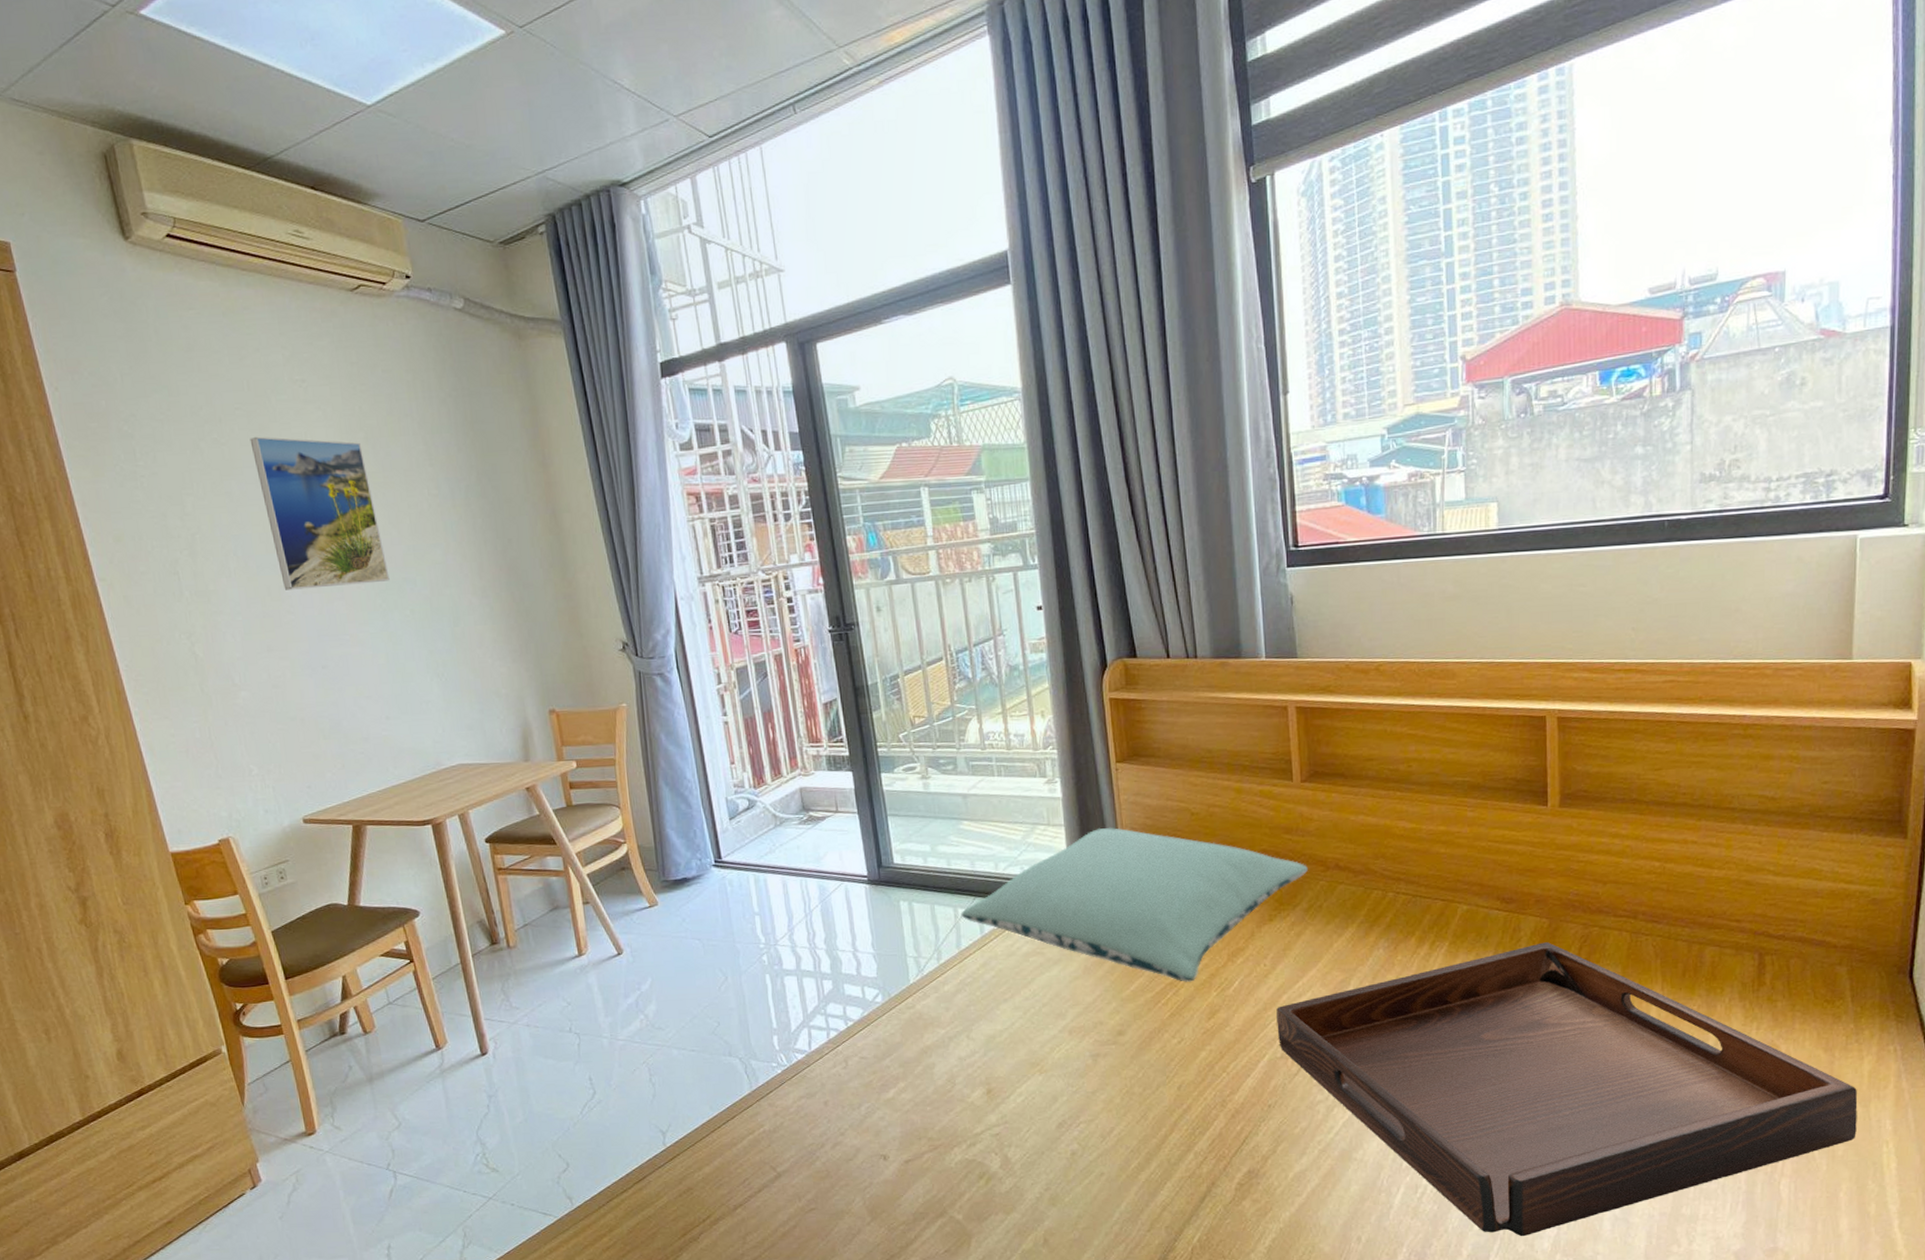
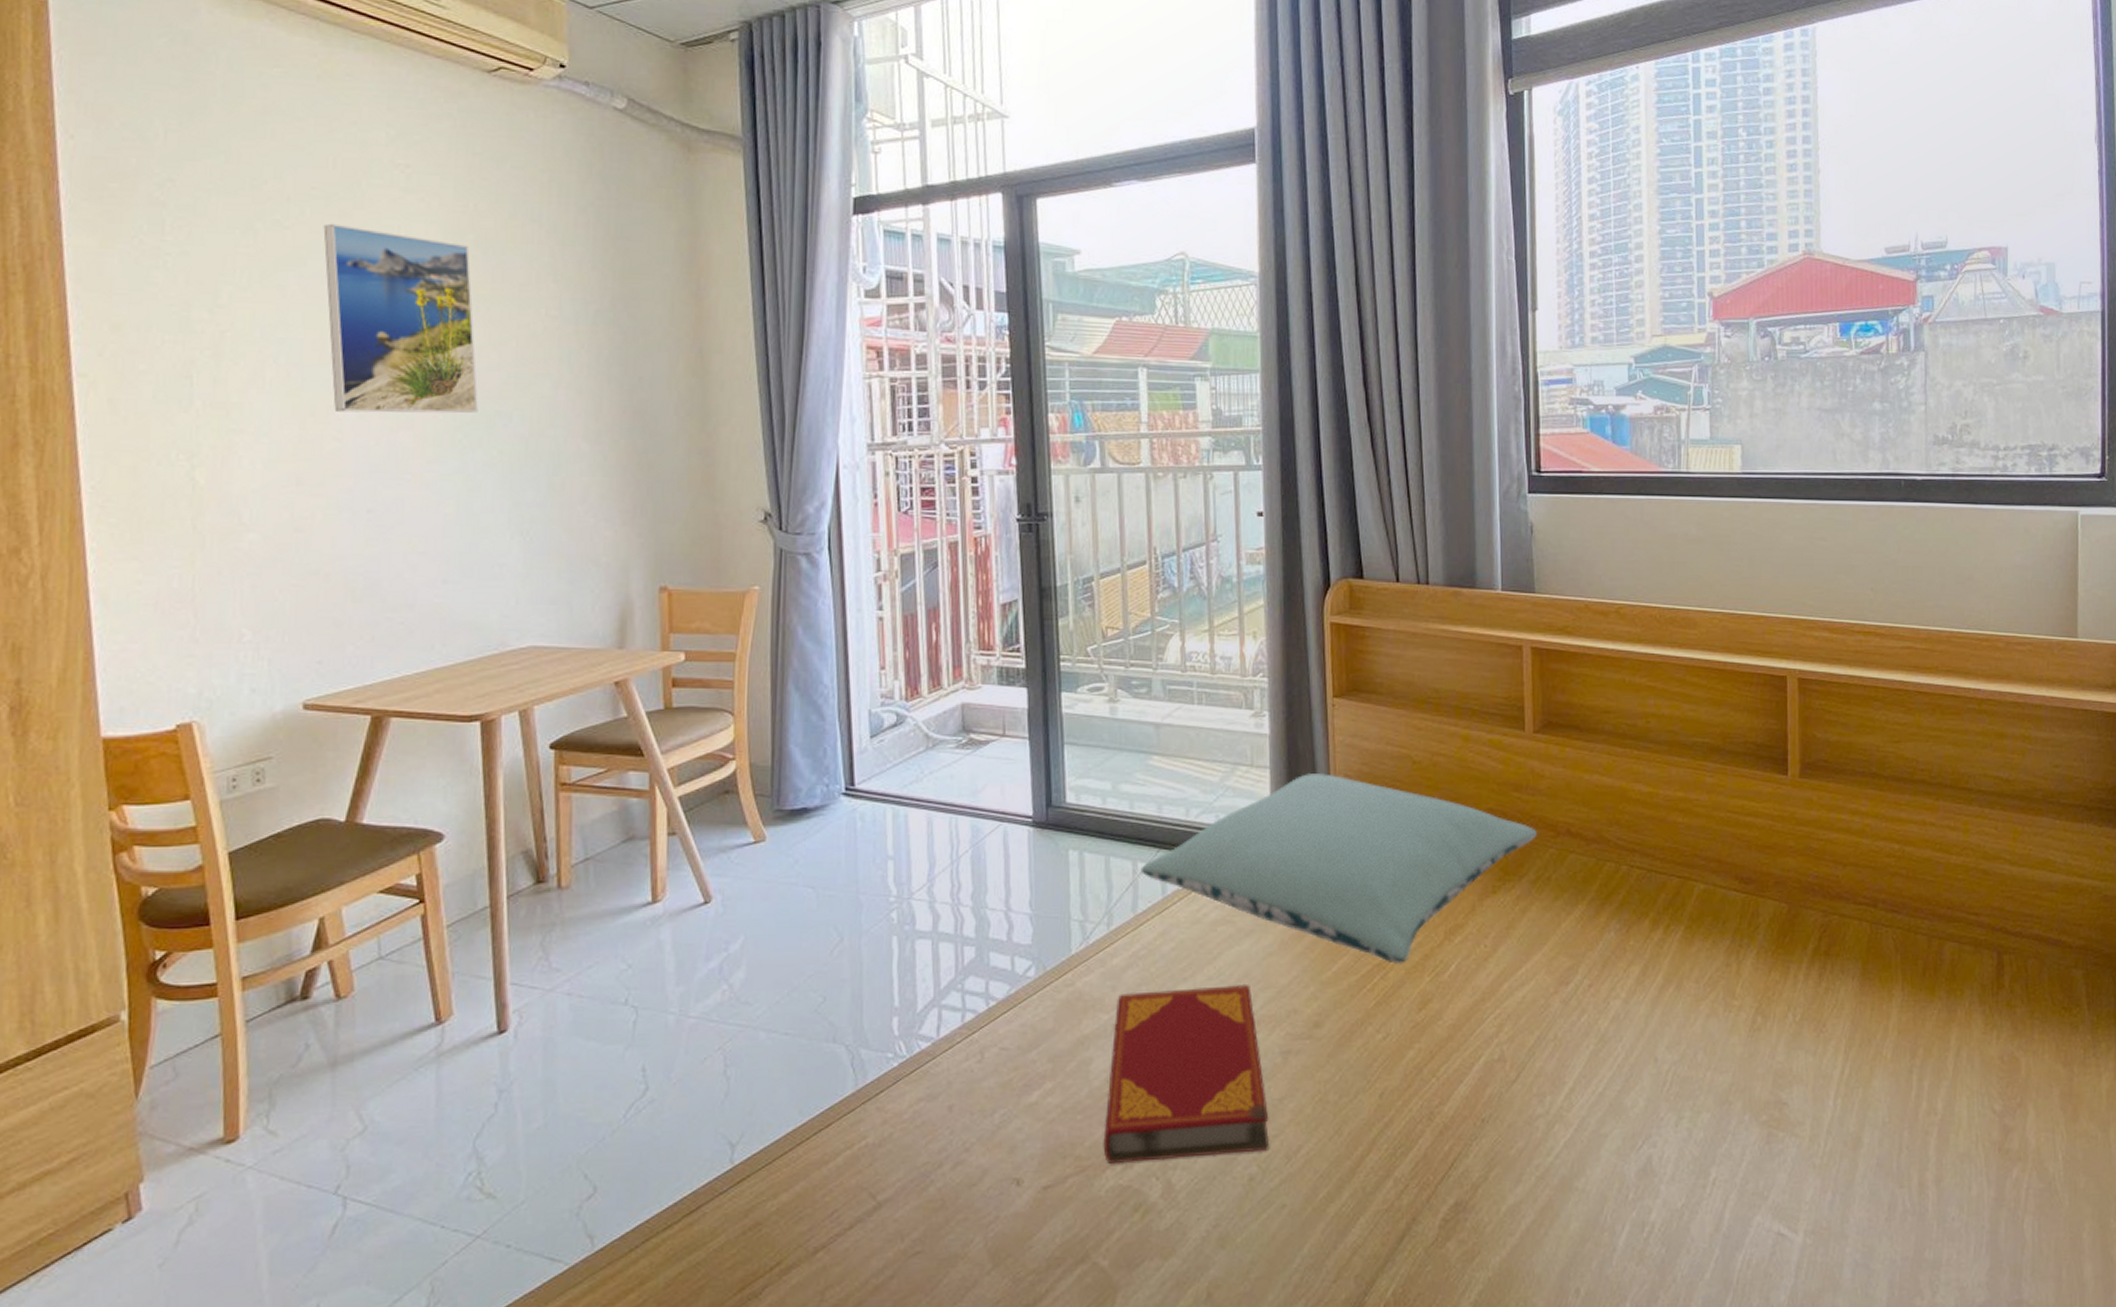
hardback book: none [949,1002,1087,1144] -> present [1103,983,1270,1164]
serving tray: present [1276,942,1858,1237] -> none [1495,930,2097,1288]

